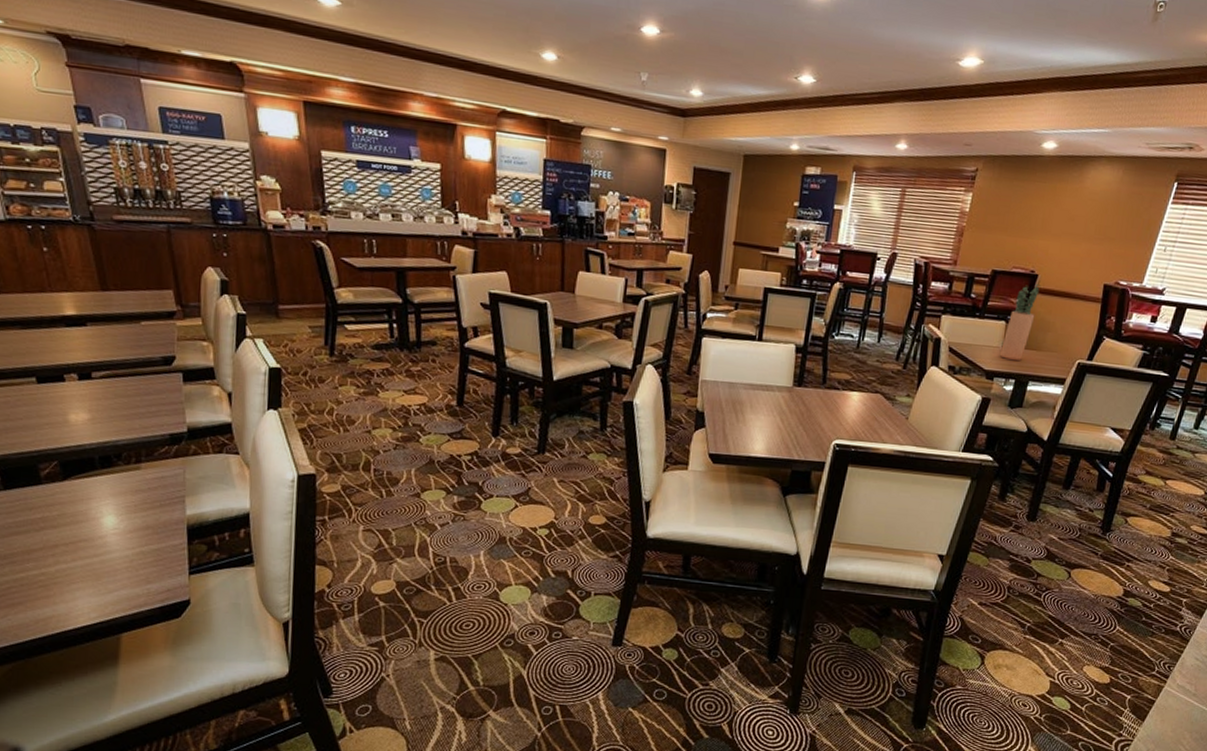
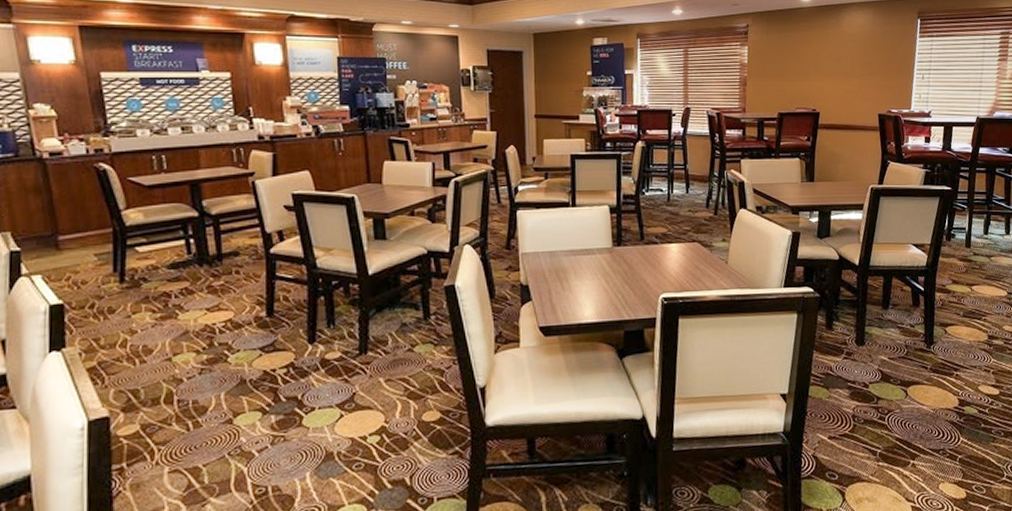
vase: present [1000,280,1042,361] -> none [800,117,825,194]

